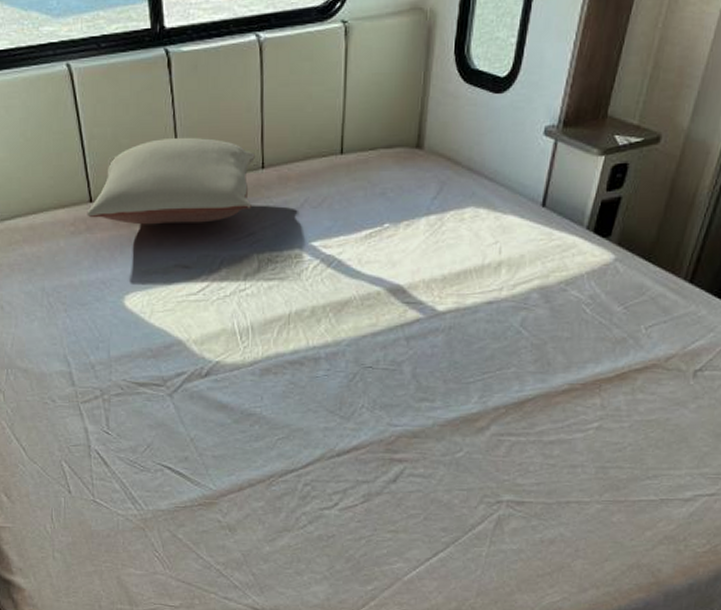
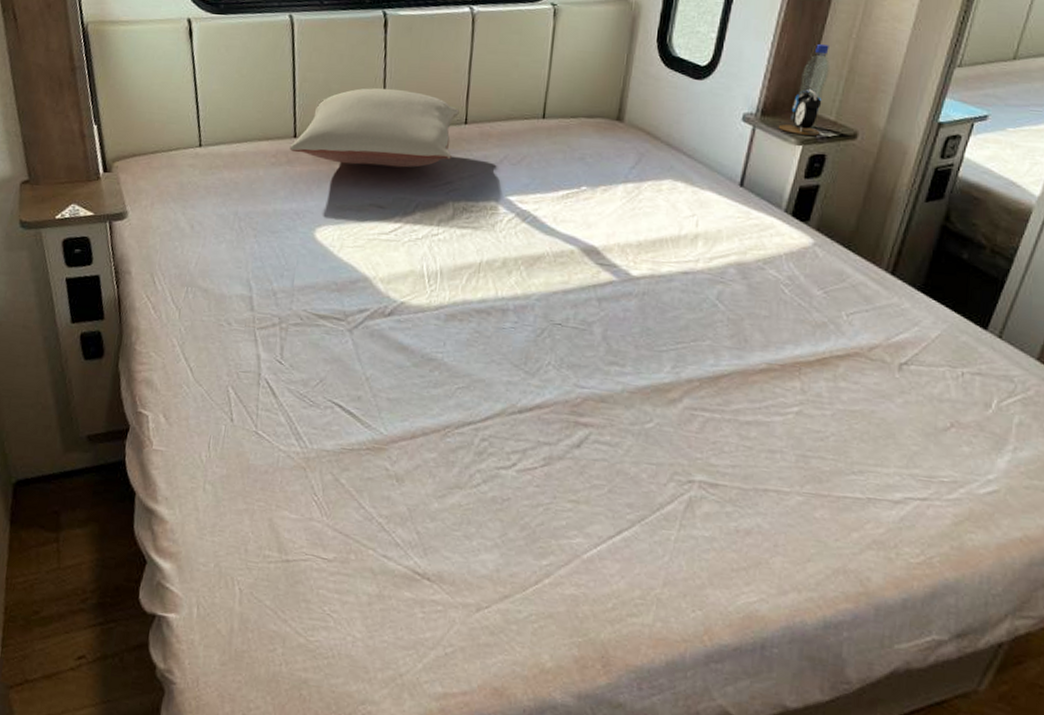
alarm clock: none [580,93,626,144] -> present [778,90,822,136]
bottle: none [593,38,635,131] -> present [790,43,831,123]

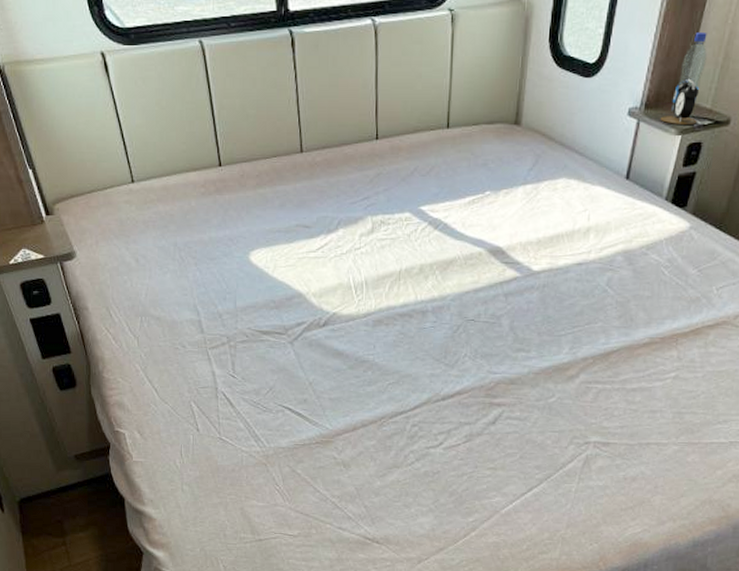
pillow: present [289,88,460,168] -> none [216,109,370,188]

